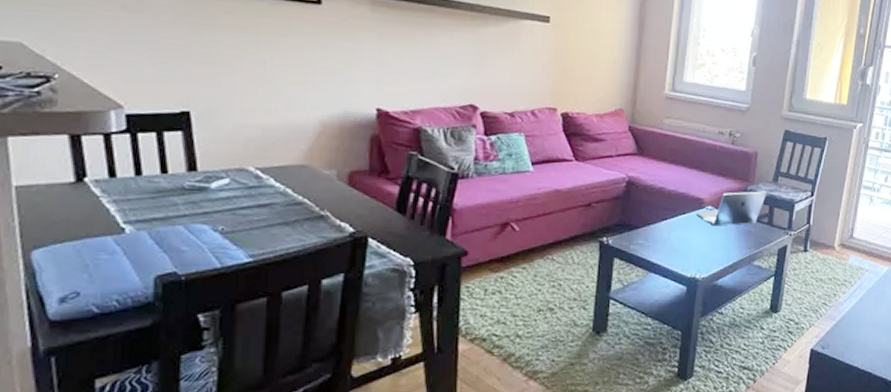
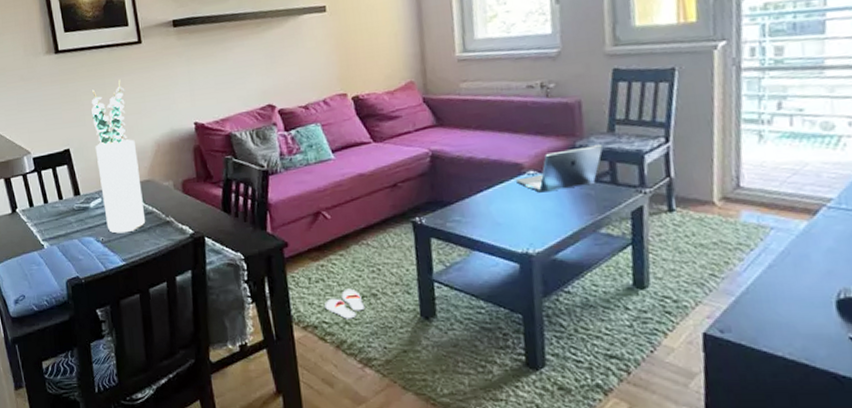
vase: none [230,40,293,224] -> present [91,79,146,234]
slippers: none [498,302,540,332] -> present [325,288,366,319]

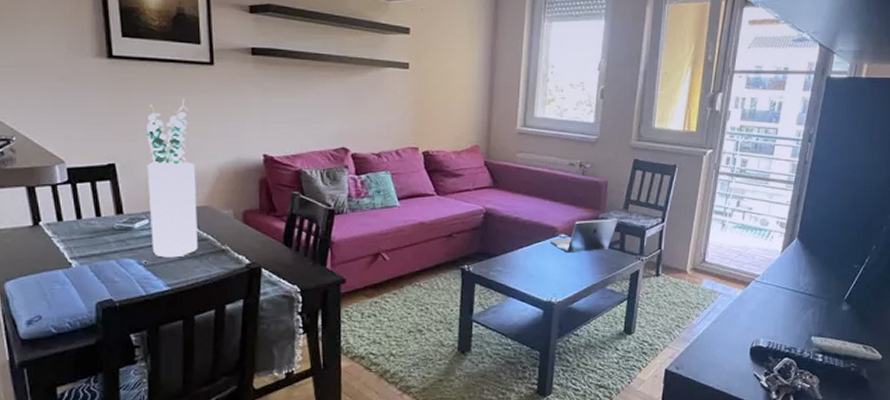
slippers: present [325,288,366,319] -> none [374,324,411,351]

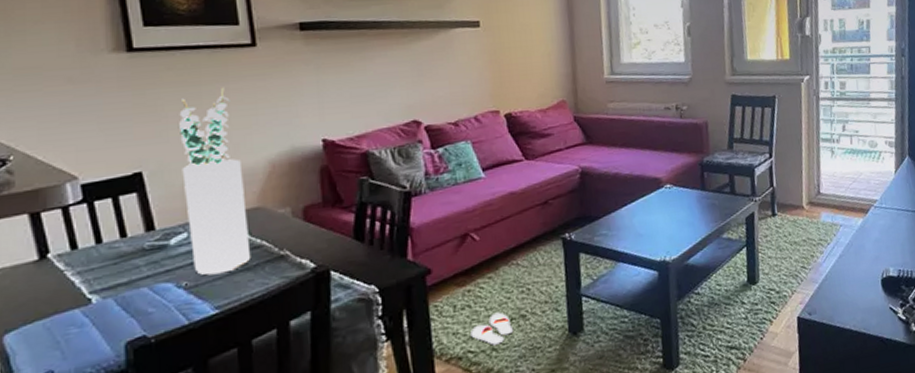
slippers: none [374,324,411,351] -> present [470,312,514,346]
laptop: present [550,219,619,253] -> none [656,160,725,204]

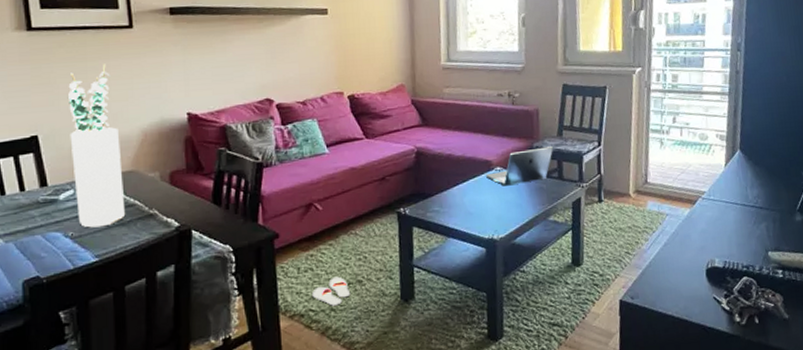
laptop: none [656,160,725,204] -> present [486,146,554,186]

